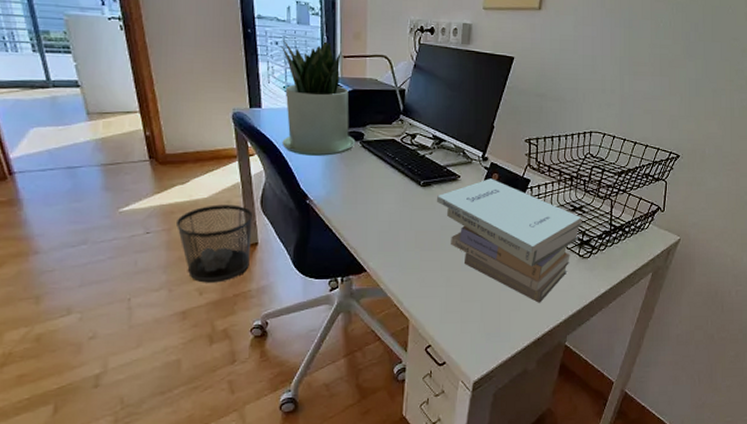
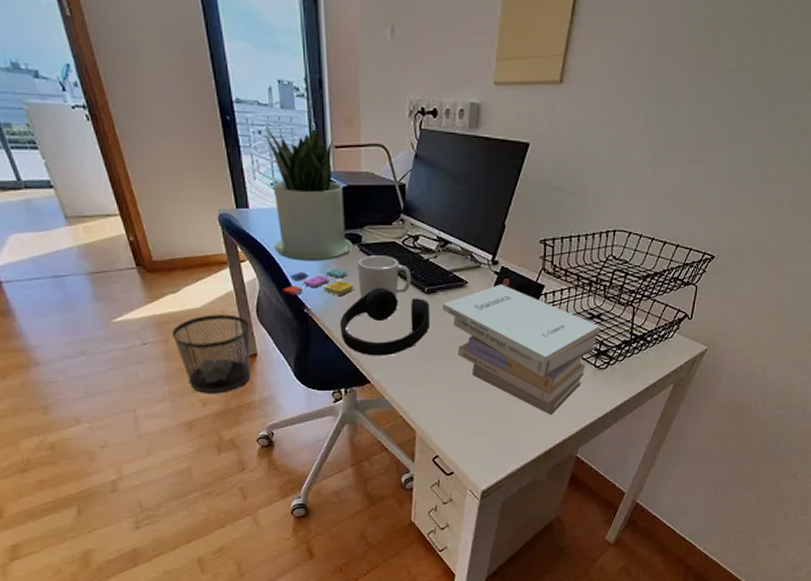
books: none [287,163,355,189] -> present [282,268,354,297]
headphones: none [339,180,426,245] -> present [340,287,431,356]
mug: none [359,151,409,190] -> present [358,255,412,298]

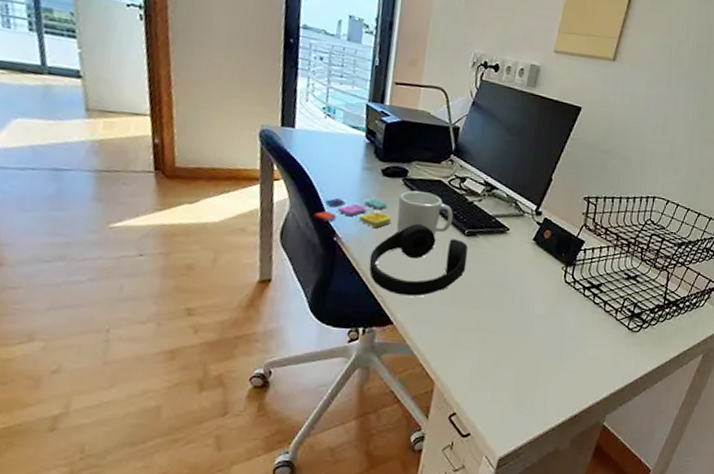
waste bin: present [172,314,251,394] -> none [177,231,269,321]
planter: present [264,128,353,261] -> none [314,55,398,191]
books: present [442,284,600,415] -> none [480,235,636,377]

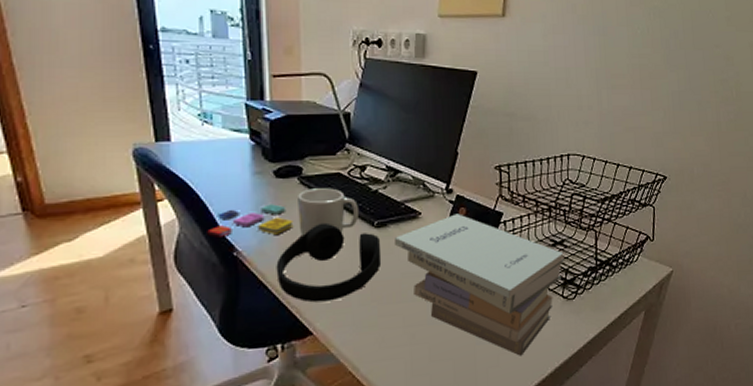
books: none [480,235,636,377] -> present [394,214,564,356]

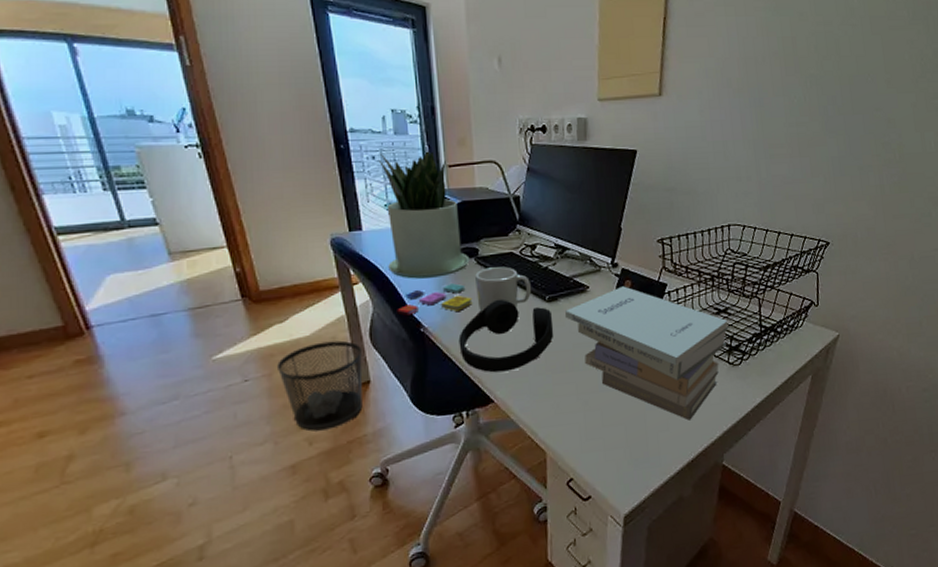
waste bin: none [63,263,164,365] -> present [277,340,363,432]
planter: none [192,57,292,198] -> present [378,151,470,279]

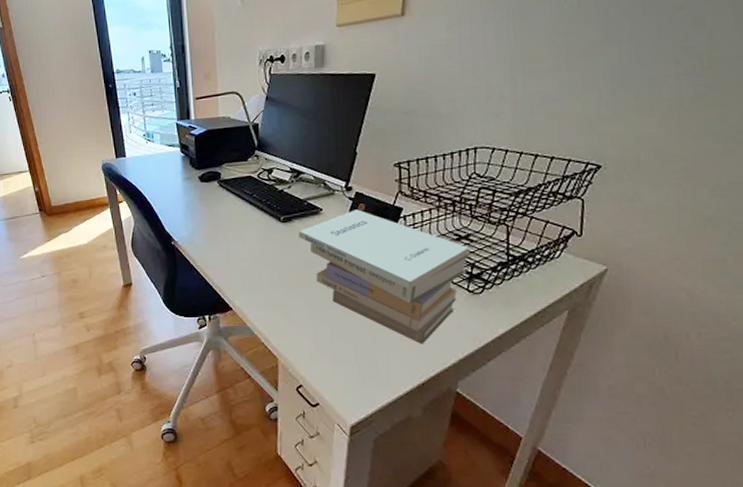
waste bin: present [277,340,363,432] -> none [64,248,126,320]
planter: present [378,151,470,279] -> none [138,86,213,199]
books: present [397,283,473,317] -> none [153,203,215,231]
headphones: present [458,299,554,373] -> none [203,218,288,284]
mug: present [475,266,532,312] -> none [218,189,268,229]

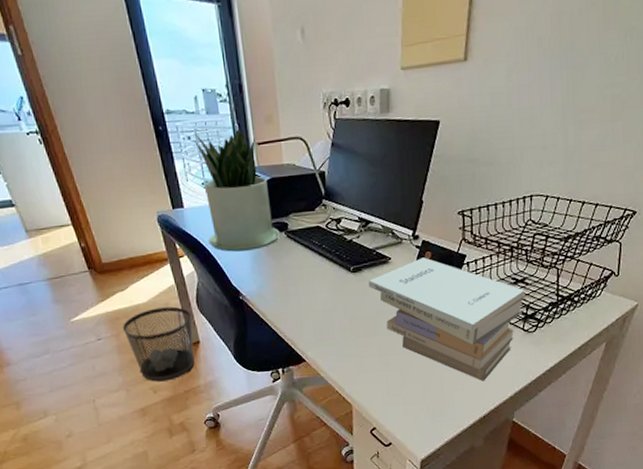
waste bin: none [64,248,126,320] -> present [123,306,195,382]
planter: none [138,86,213,199] -> present [193,129,281,252]

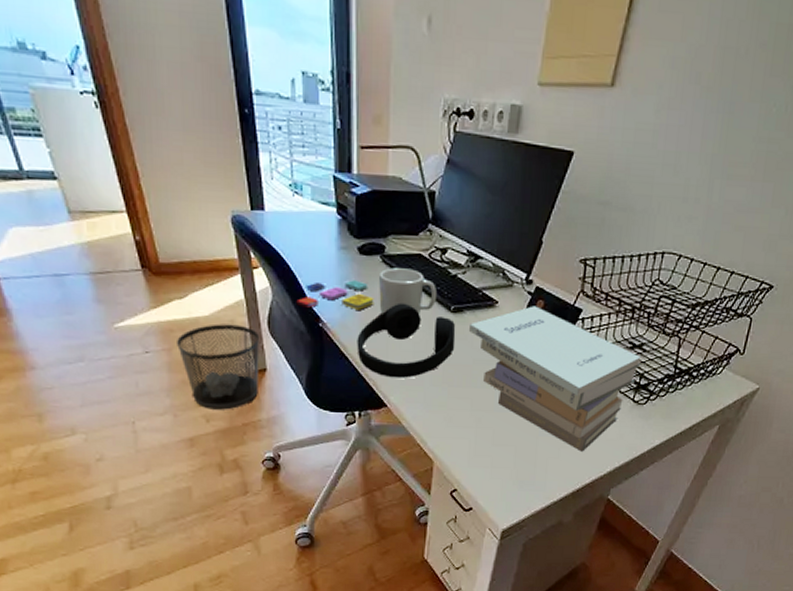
planter: present [193,129,281,252] -> none [284,123,375,272]
books: none [218,256,284,286] -> present [296,280,374,310]
headphones: none [273,269,359,336] -> present [357,302,456,378]
mug: none [286,240,338,282] -> present [379,268,438,314]

